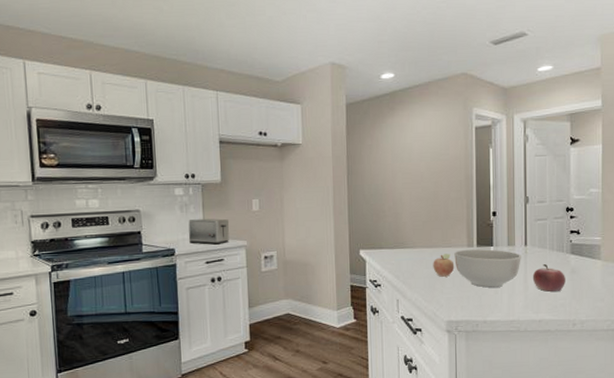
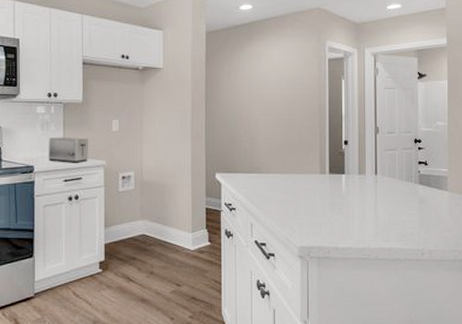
fruit: present [433,254,455,277] -> none [286,180,307,203]
bowl: present [454,249,521,288] -> none [307,176,372,215]
fruit: present [532,263,565,292] -> none [382,192,414,221]

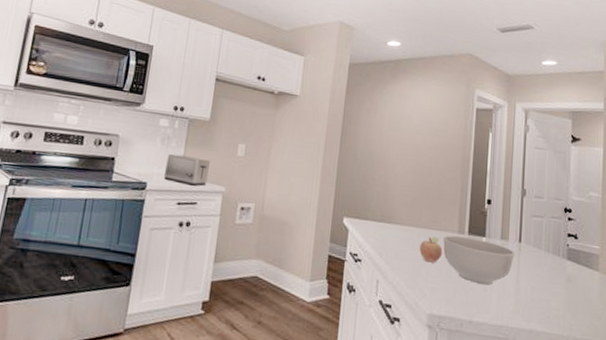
fruit: none [286,180,307,203] -> present [419,236,443,263]
bowl: none [307,176,372,215] -> present [443,235,515,284]

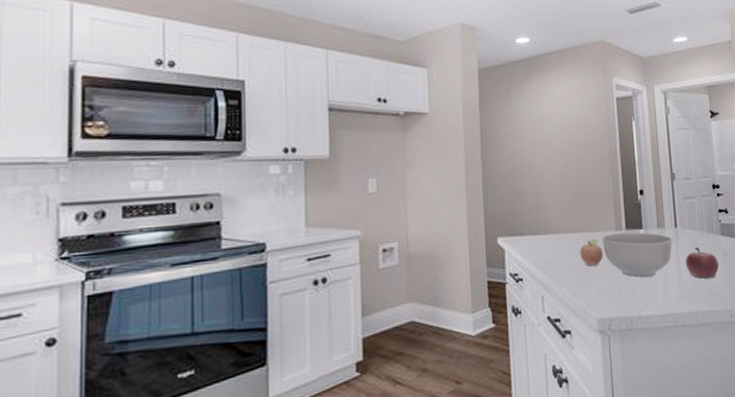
toaster: present [163,154,211,187] -> none [284,202,339,237]
fruit: none [525,265,560,300] -> present [685,246,719,279]

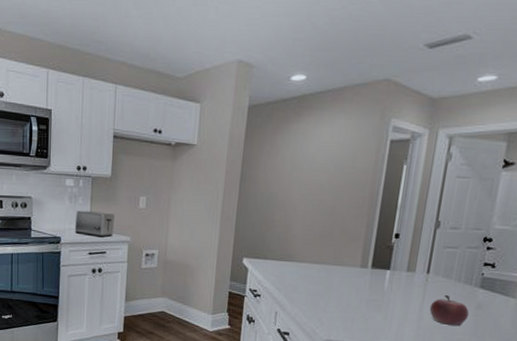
toaster: none [284,202,339,237] -> present [74,210,115,238]
fruit: present [580,239,604,267] -> none [319,272,343,295]
bowl: present [602,232,673,277] -> none [344,269,421,313]

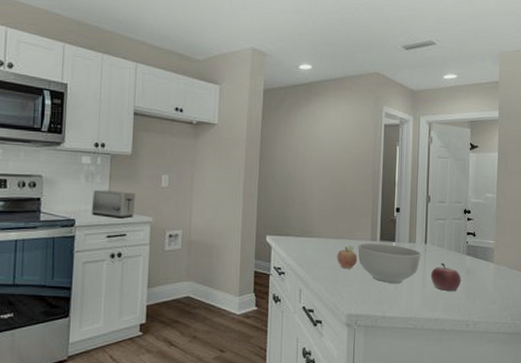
fruit: none [319,272,343,295] -> present [337,246,358,269]
bowl: none [344,269,421,313] -> present [358,243,421,283]

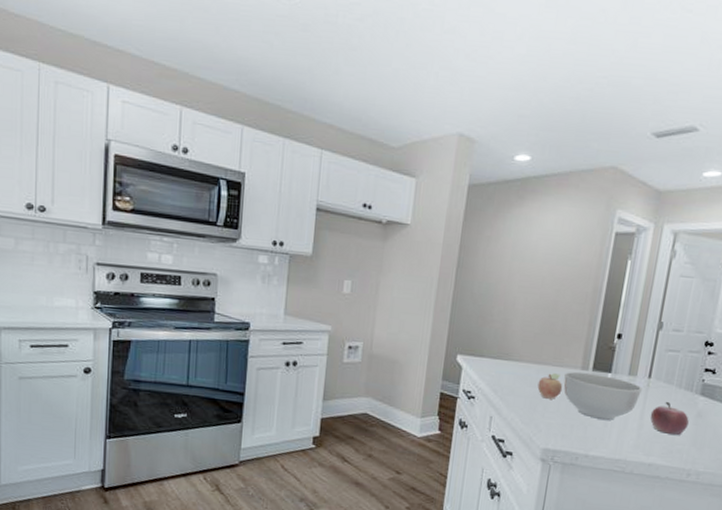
toaster: present [91,189,136,219] -> none [266,292,315,326]

